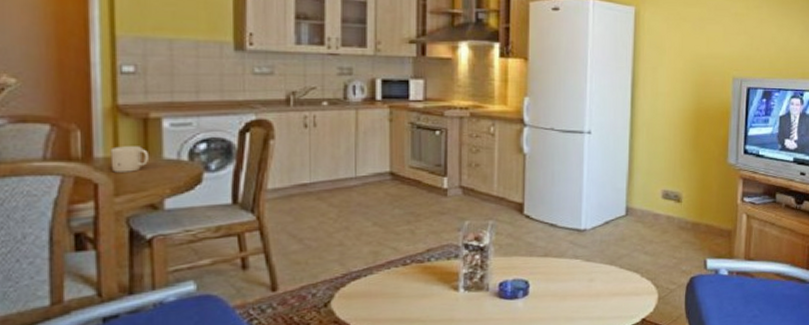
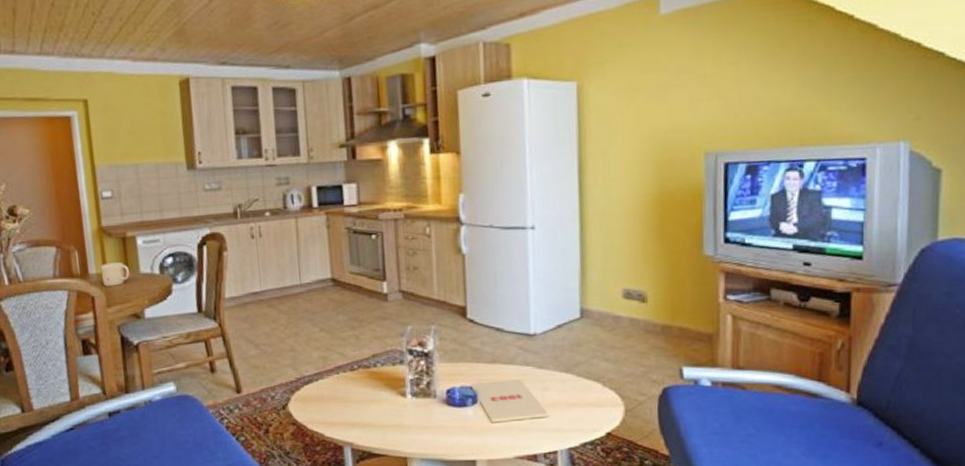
magazine: none [523,271,594,314] -> present [471,378,550,423]

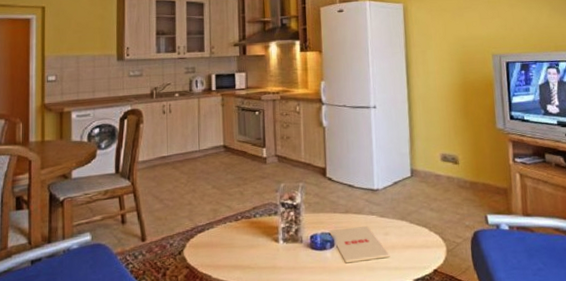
mug: present [100,262,130,287] -> none [39,132,63,152]

